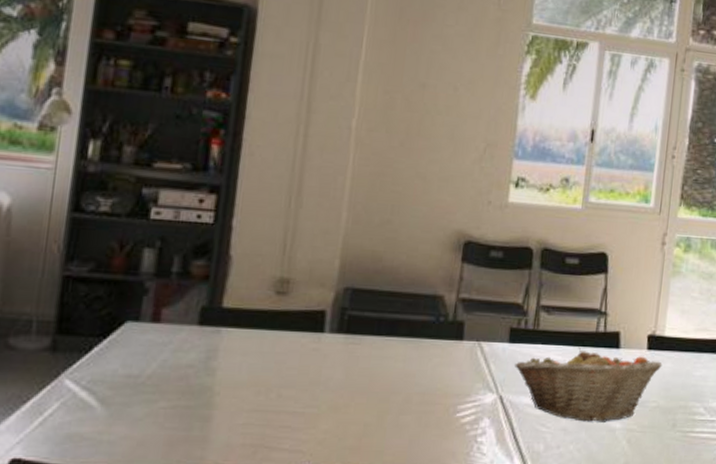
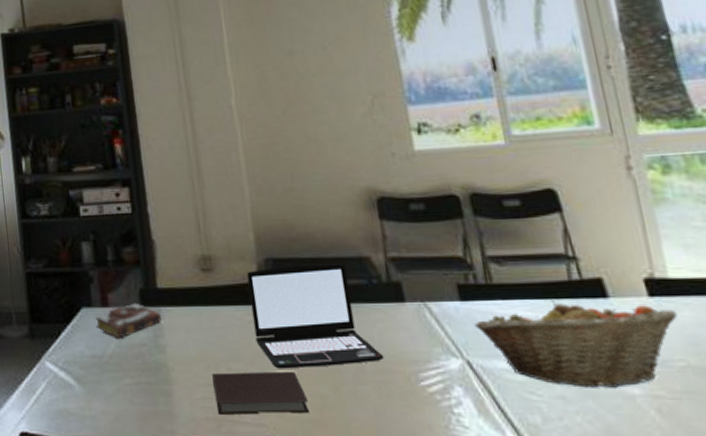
book: none [138,320,219,358] -> present [95,302,162,338]
notebook: none [256,399,351,441] -> present [212,371,310,415]
laptop: none [314,296,432,398] -> present [247,263,384,369]

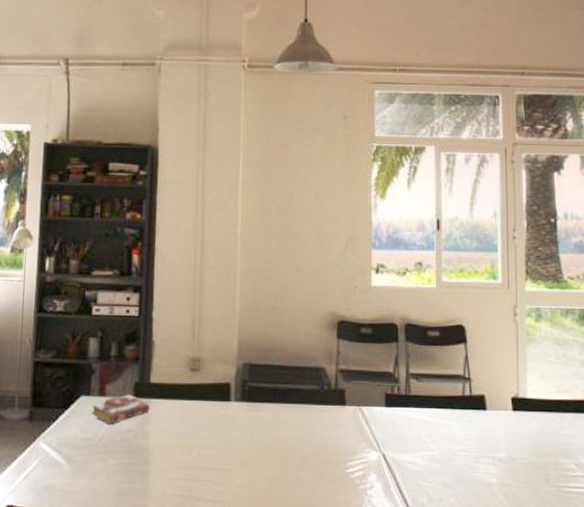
notebook: present [212,371,310,415] -> none [184,457,260,493]
laptop: present [247,263,384,369] -> none [226,370,323,456]
fruit basket: present [475,299,678,388] -> none [393,409,529,478]

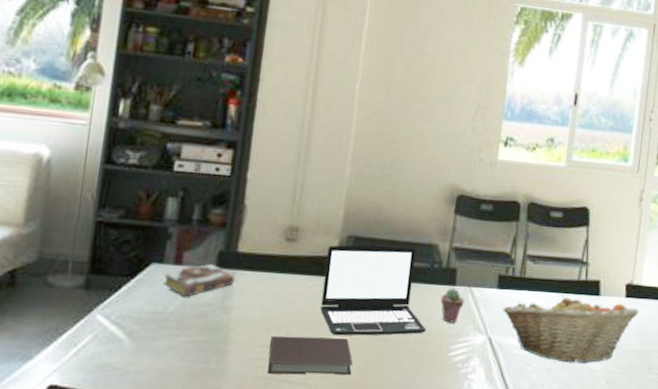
notebook: none [184,457,260,493] -> present [267,336,353,376]
laptop: none [226,370,323,456] -> present [320,244,426,336]
potted succulent: none [333,407,356,441] -> present [440,287,465,323]
fruit basket: none [393,409,529,478] -> present [503,293,639,364]

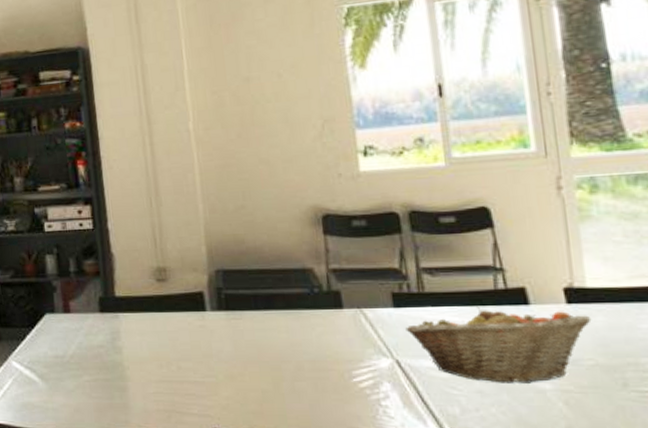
book: present [162,263,235,297] -> none [58,309,119,341]
notebook: present [267,336,353,376] -> none [164,369,252,407]
laptop: present [320,244,426,336] -> none [198,274,321,368]
potted succulent: present [440,287,465,323] -> none [329,311,358,348]

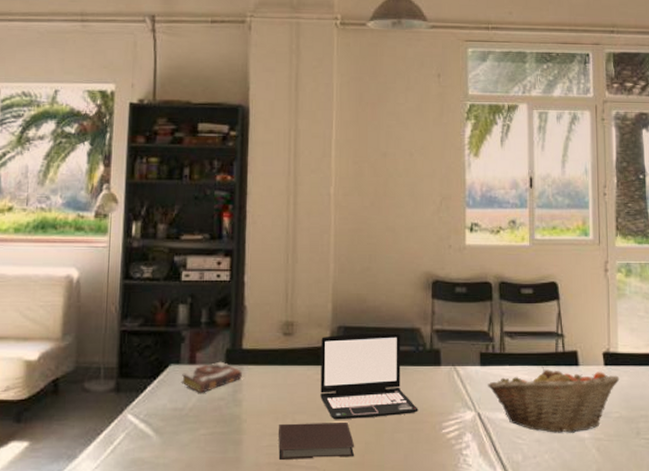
book: none [58,309,119,341] -> present [181,361,242,393]
notebook: none [164,369,252,407] -> present [278,421,355,460]
laptop: none [198,274,321,368] -> present [320,333,418,420]

